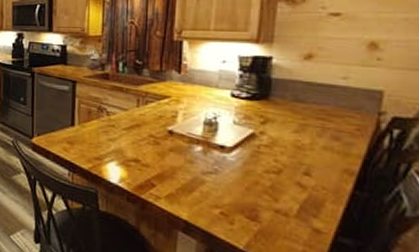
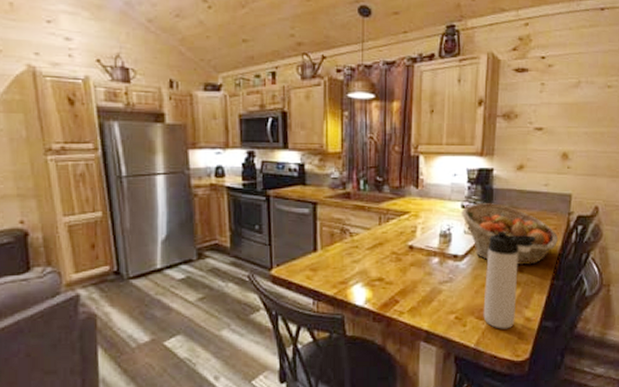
fruit basket: none [230,93,363,168] -> present [461,203,559,265]
thermos bottle: none [256,126,330,237] -> present [483,231,536,329]

